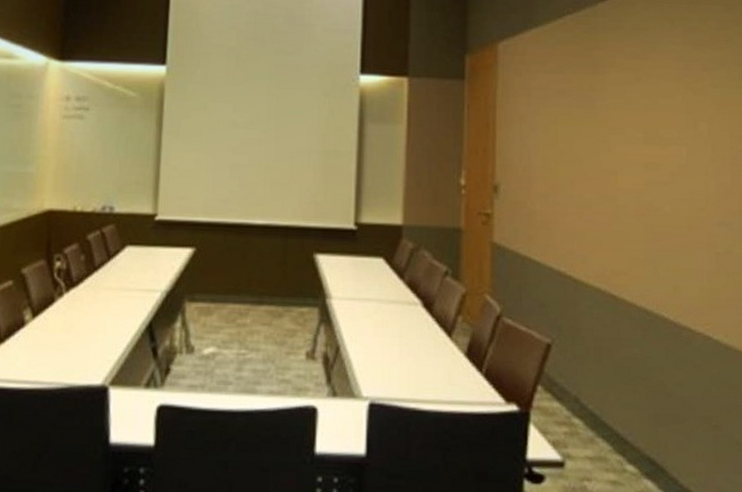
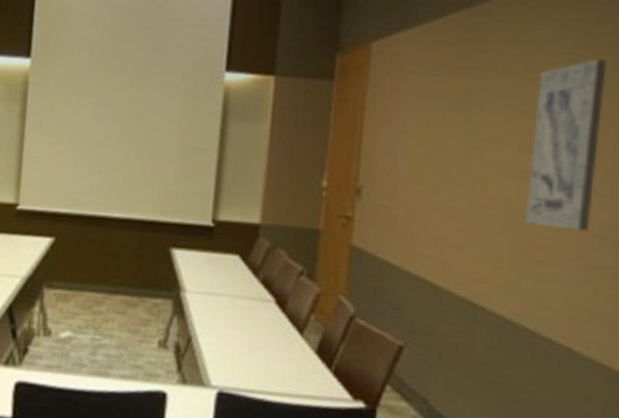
wall art: none [655,53,716,220] -> present [525,58,607,232]

